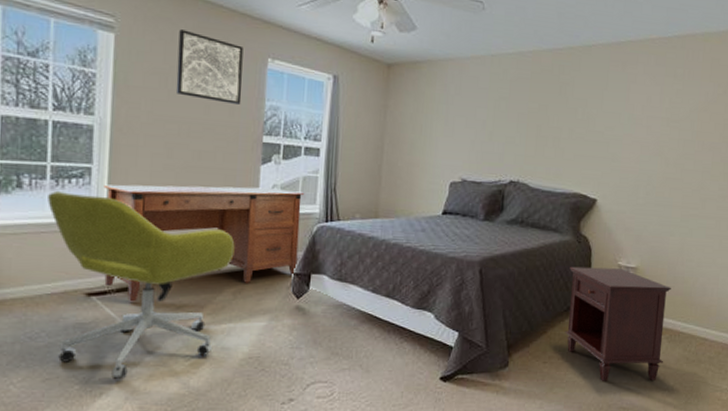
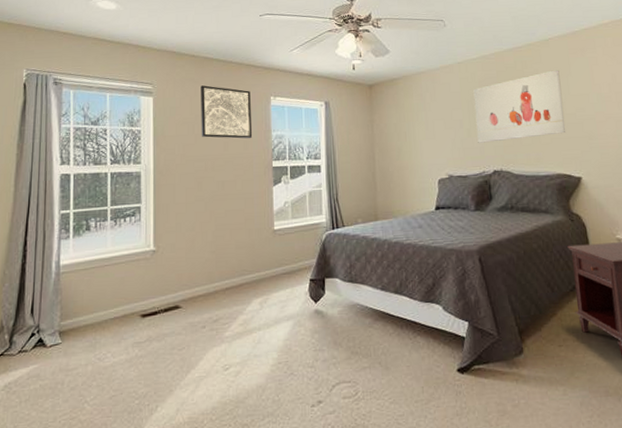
office chair: present [48,191,235,379] -> none [109,229,258,392]
desk: present [103,184,305,302] -> none [150,205,312,319]
wall art: none [498,81,596,152] -> present [473,70,566,143]

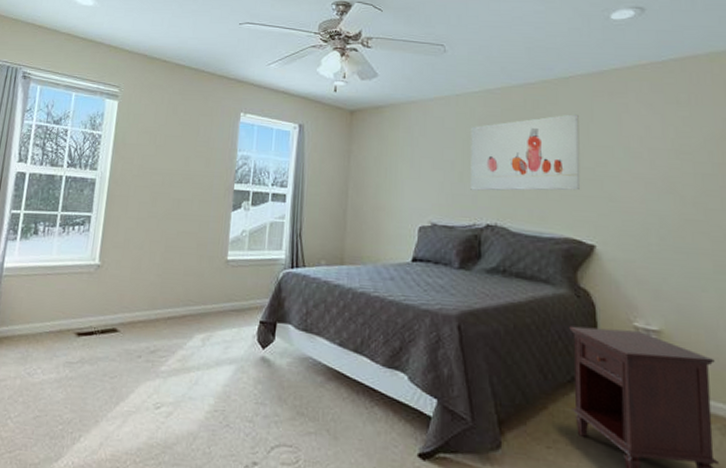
wall art: present [201,85,253,139] -> none [162,93,220,157]

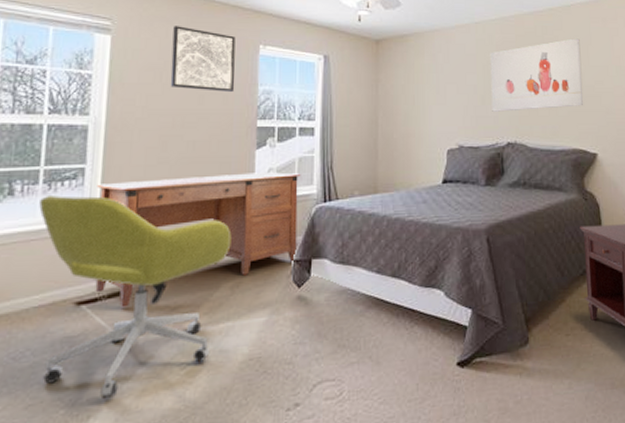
office chair: none [49,237,206,423] -> present [39,196,232,398]
desk: none [92,231,271,344] -> present [95,172,301,308]
wall art: none [162,93,220,157] -> present [170,26,236,93]

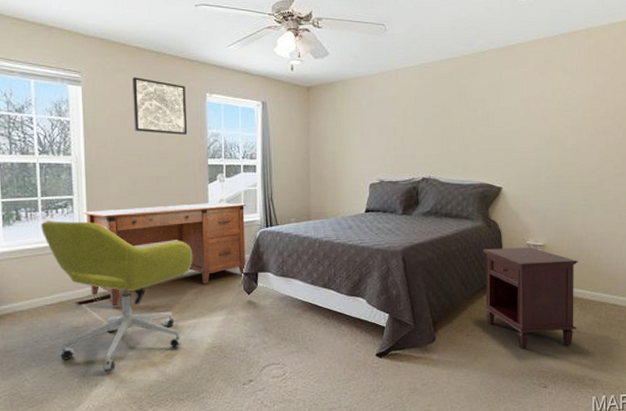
wall art: present [490,38,584,112] -> none [409,83,493,151]

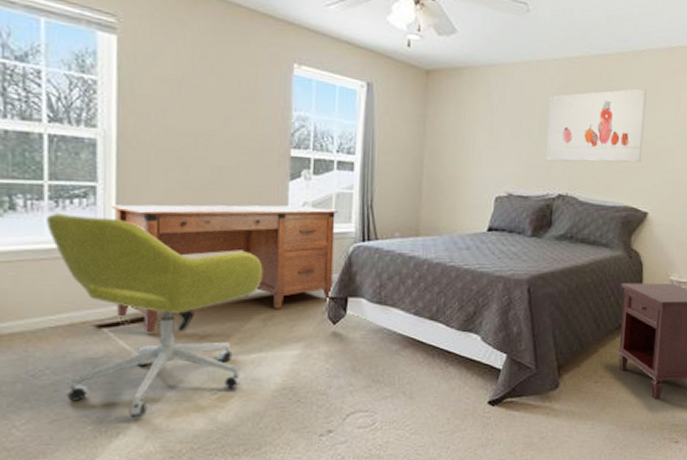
wall art: present [133,77,188,136] -> none [190,31,266,116]
wall art: none [409,83,493,151] -> present [546,88,647,163]

